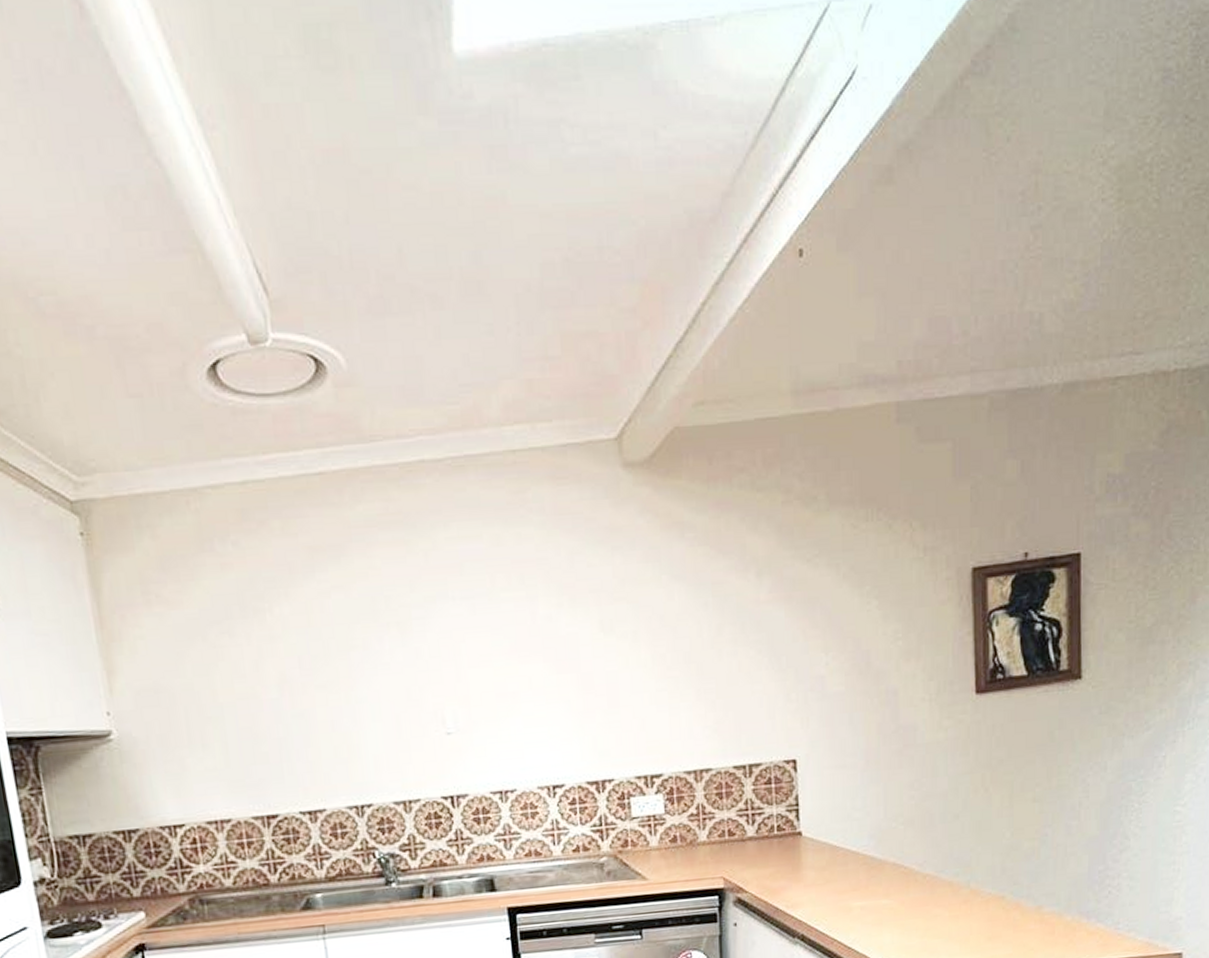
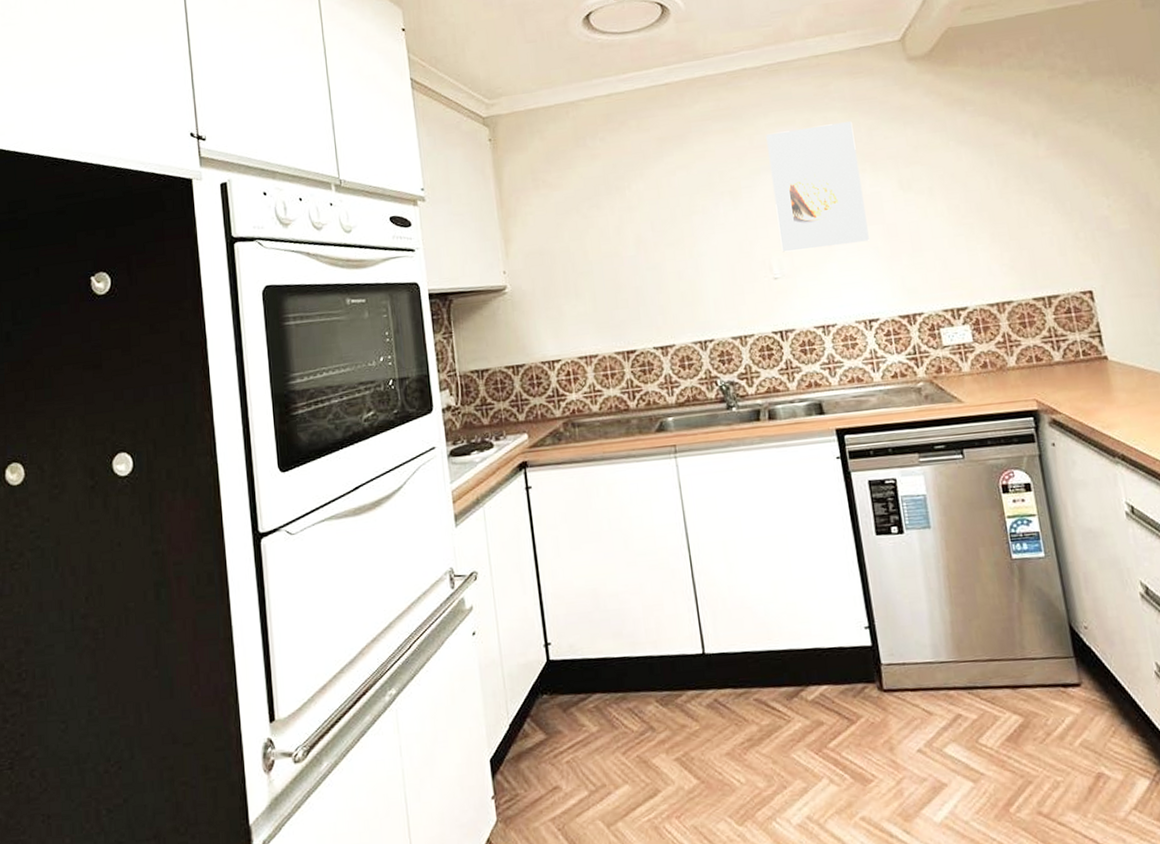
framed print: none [445,542,560,702] -> present [766,121,869,252]

